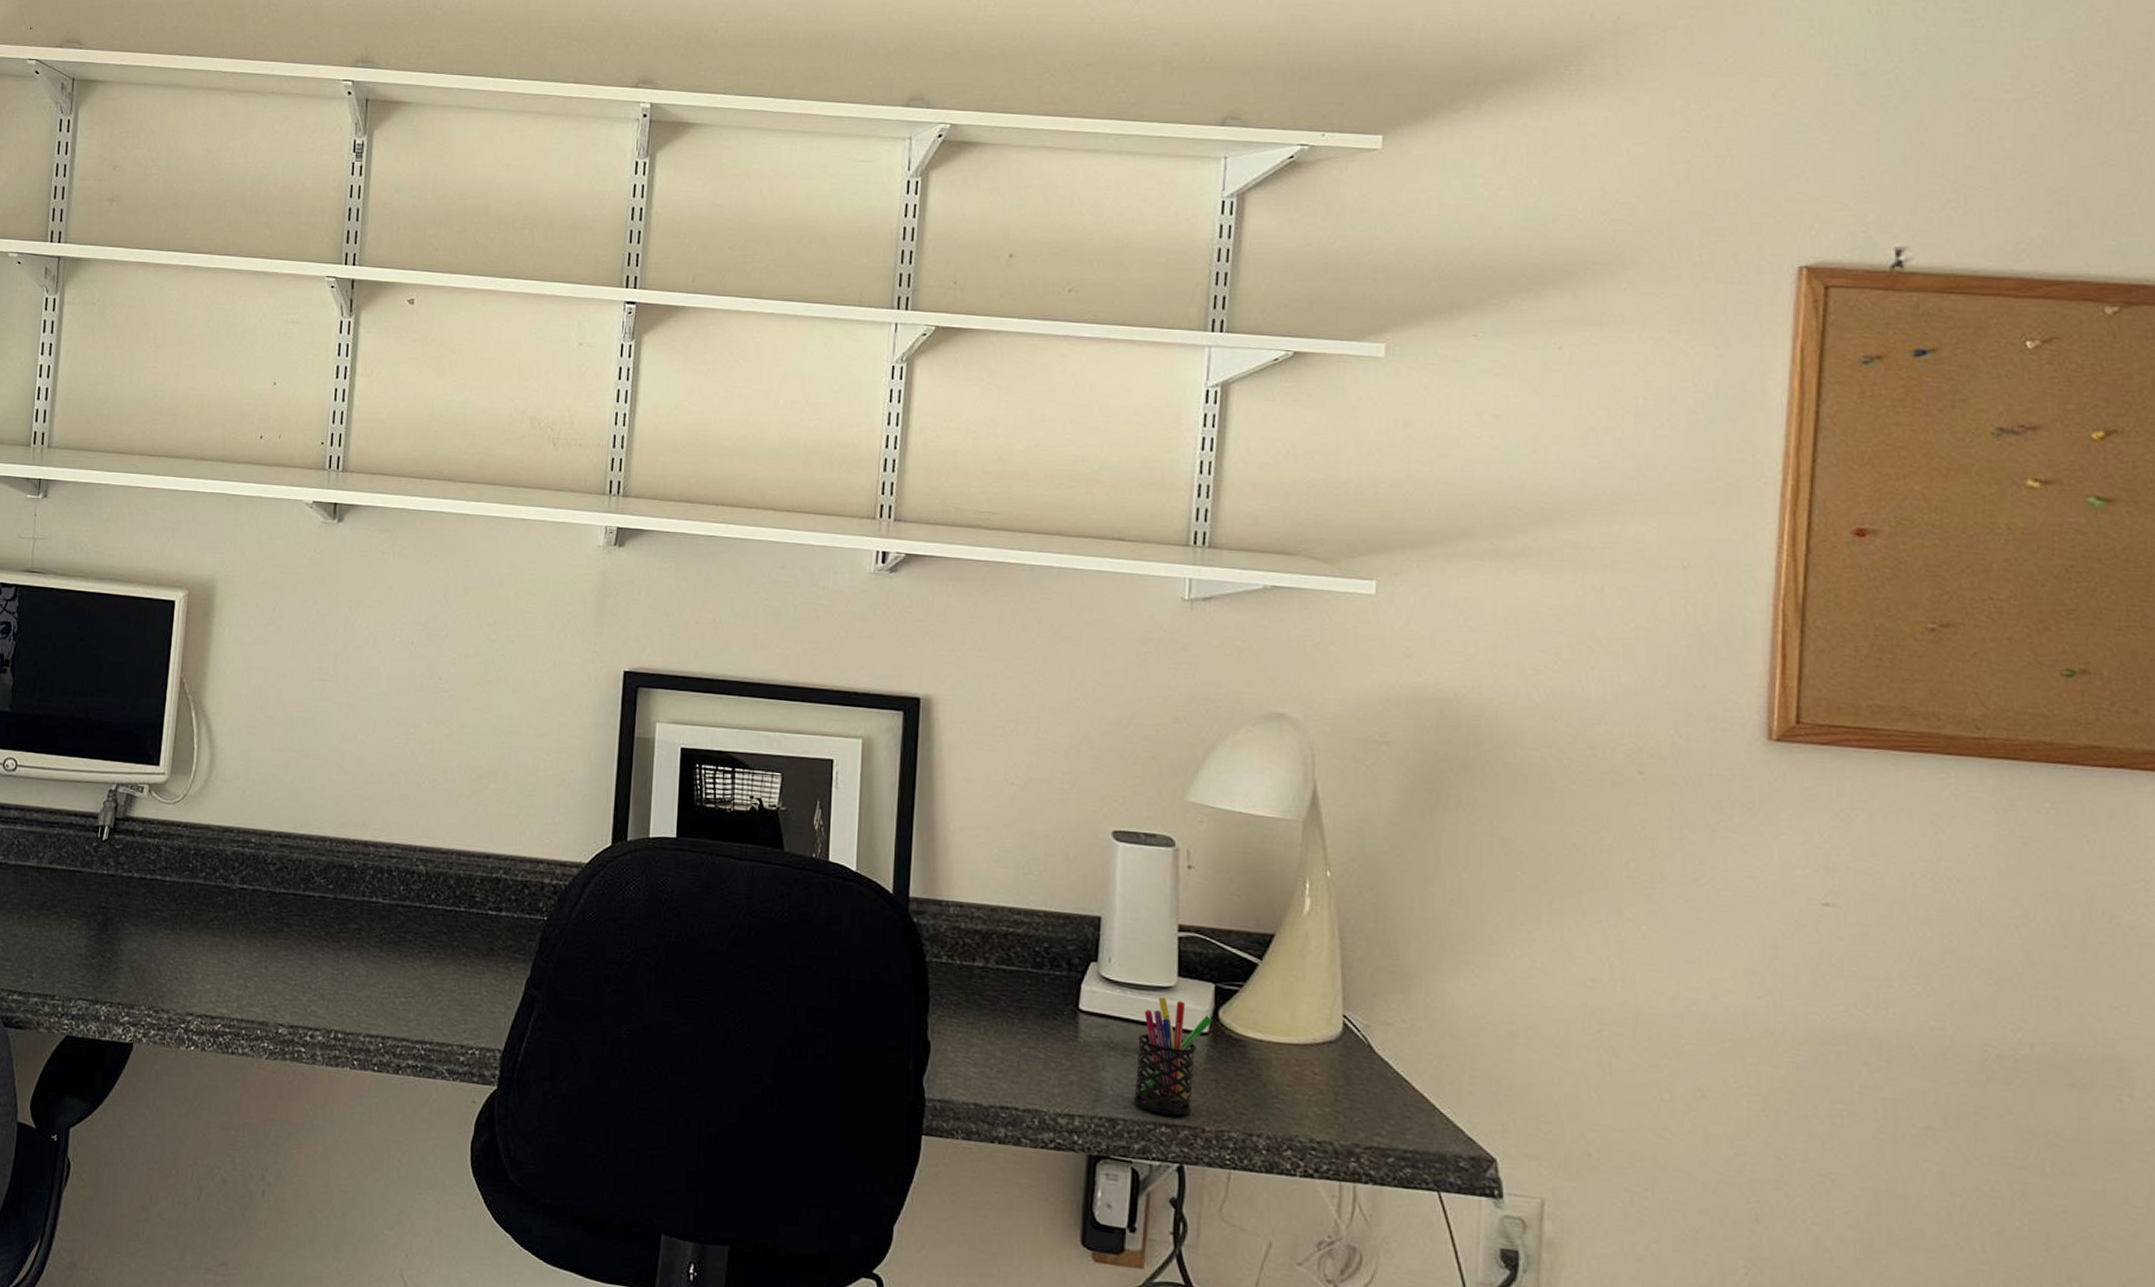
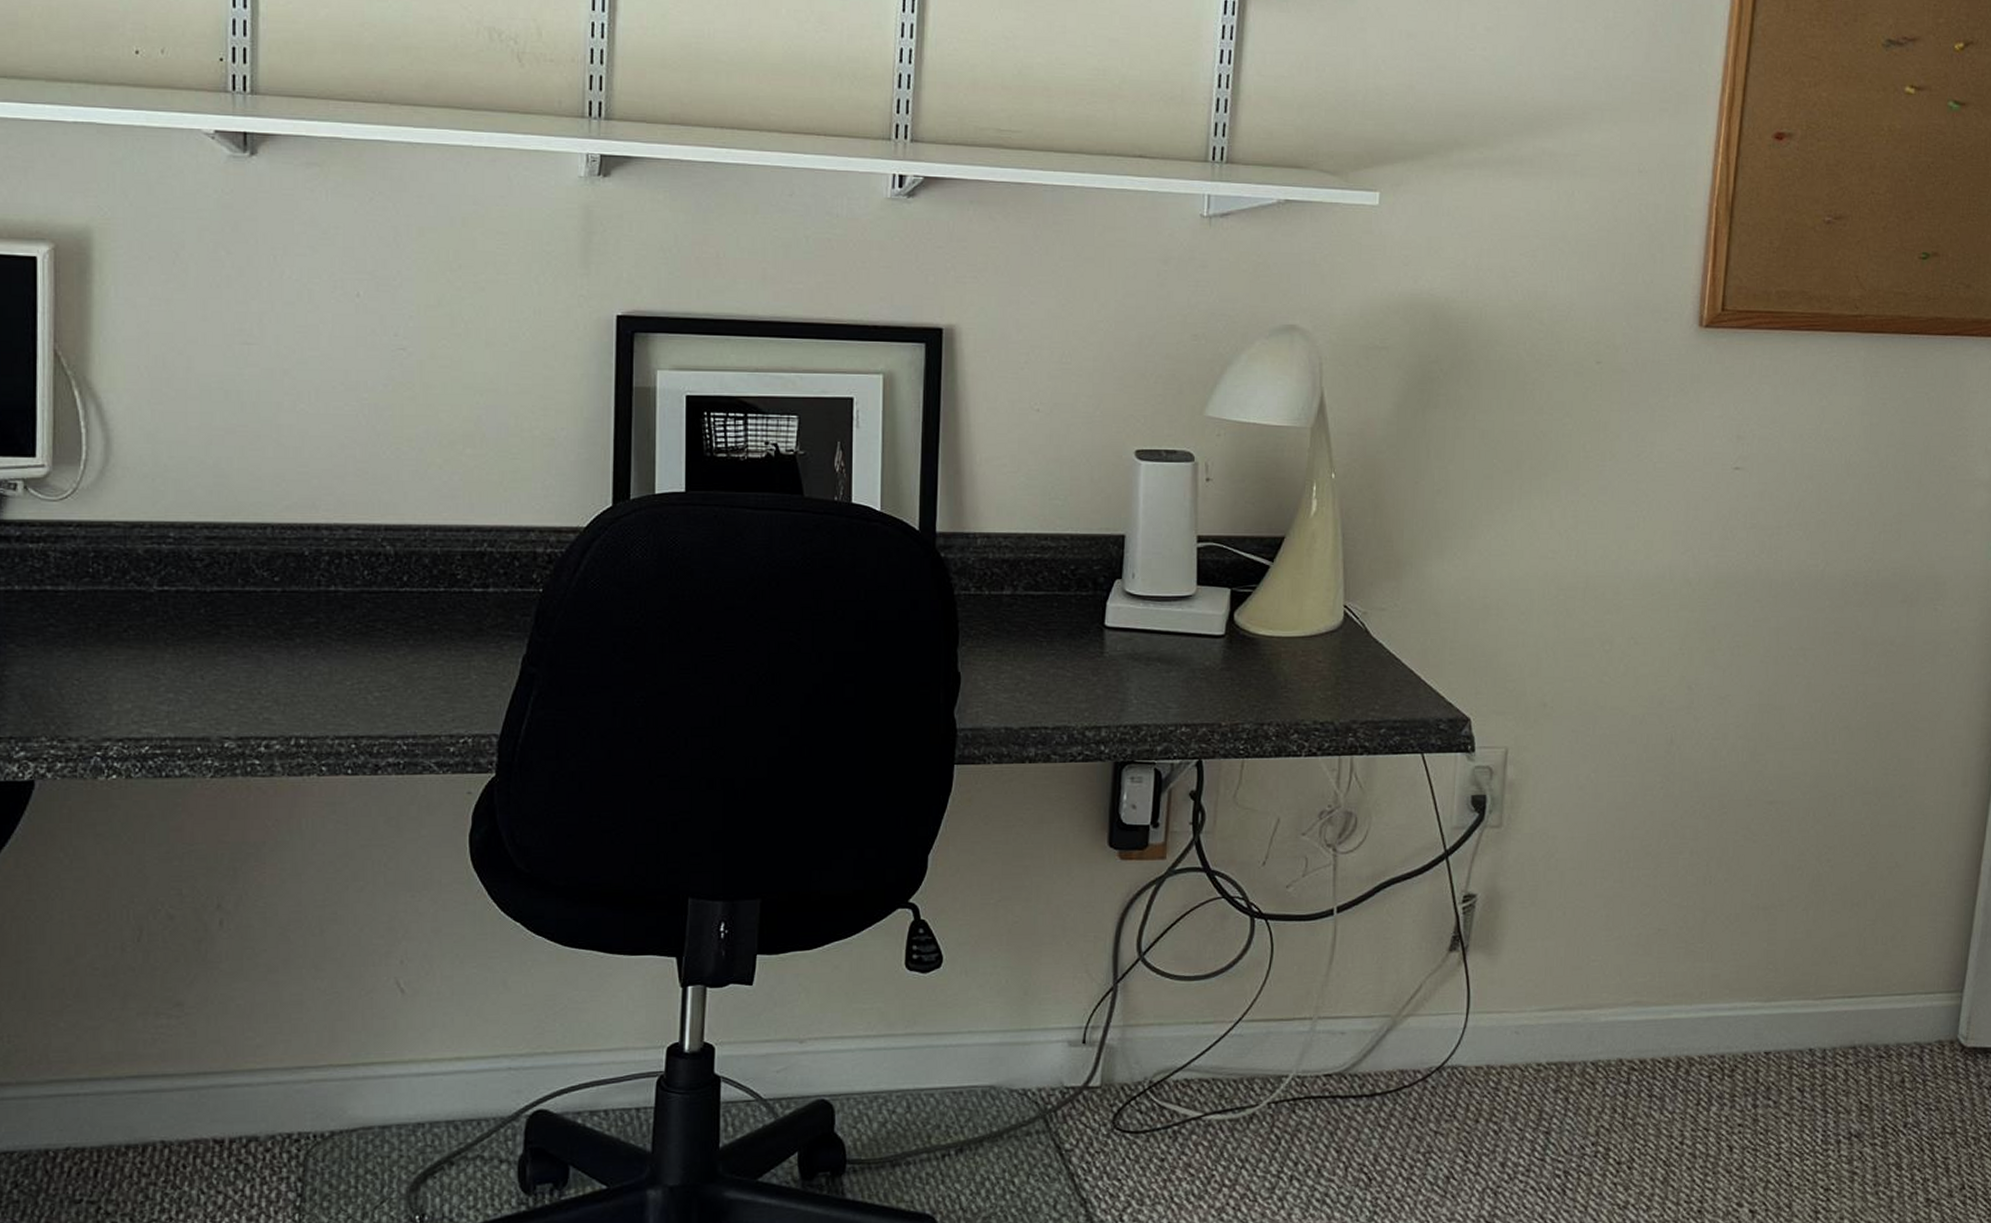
pen holder: present [1133,996,1212,1116] -> none [1155,606,1228,716]

